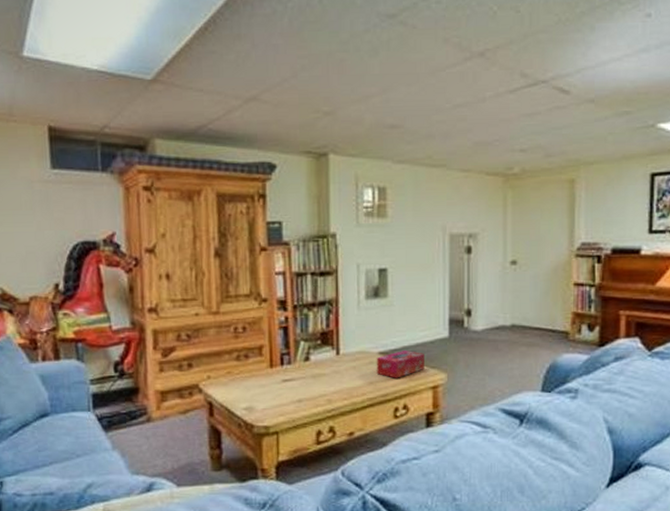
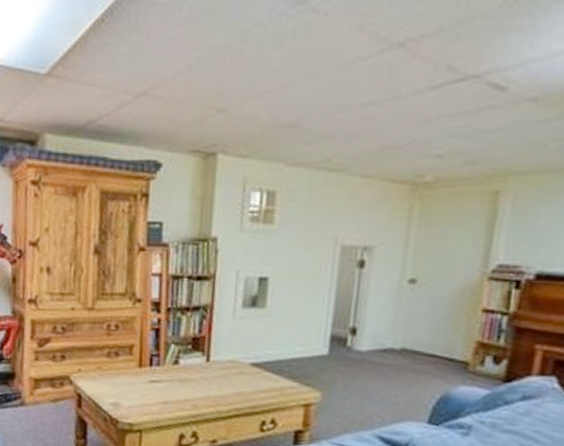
tissue box: present [376,350,424,378] -> none [246,364,299,392]

